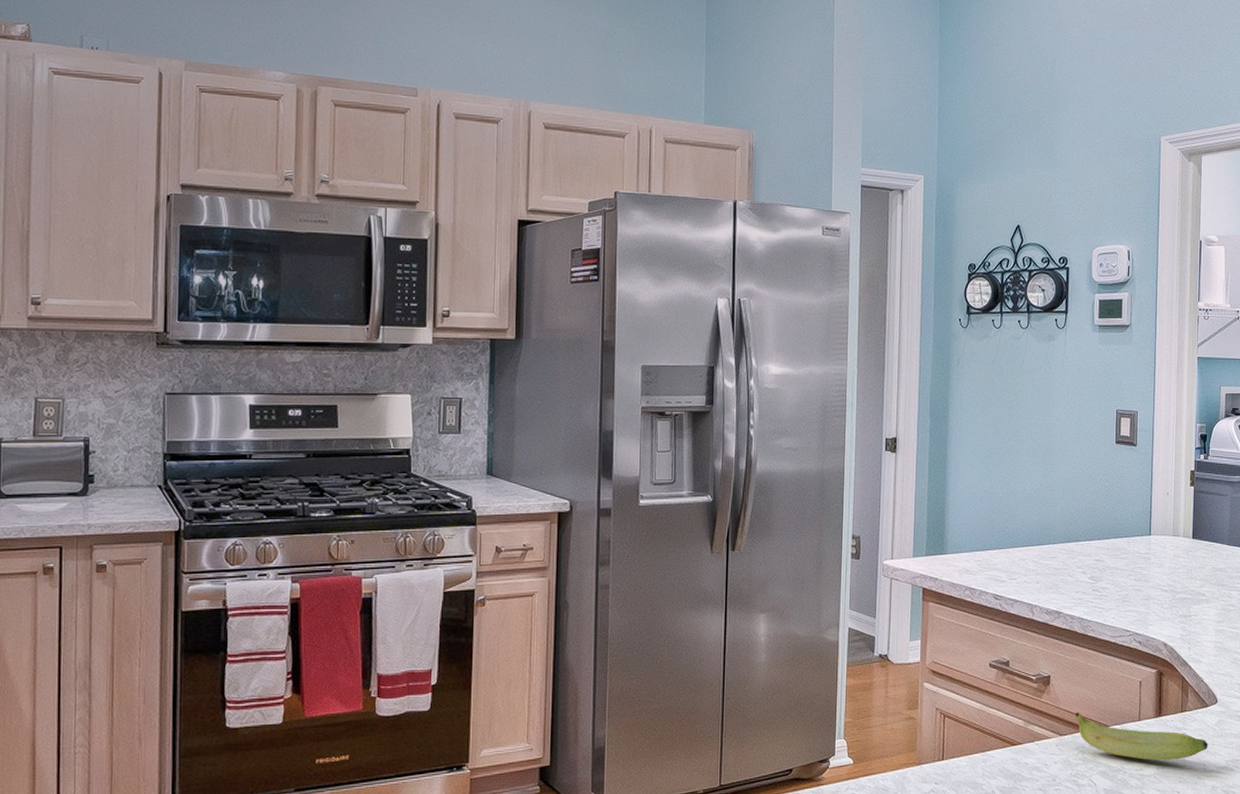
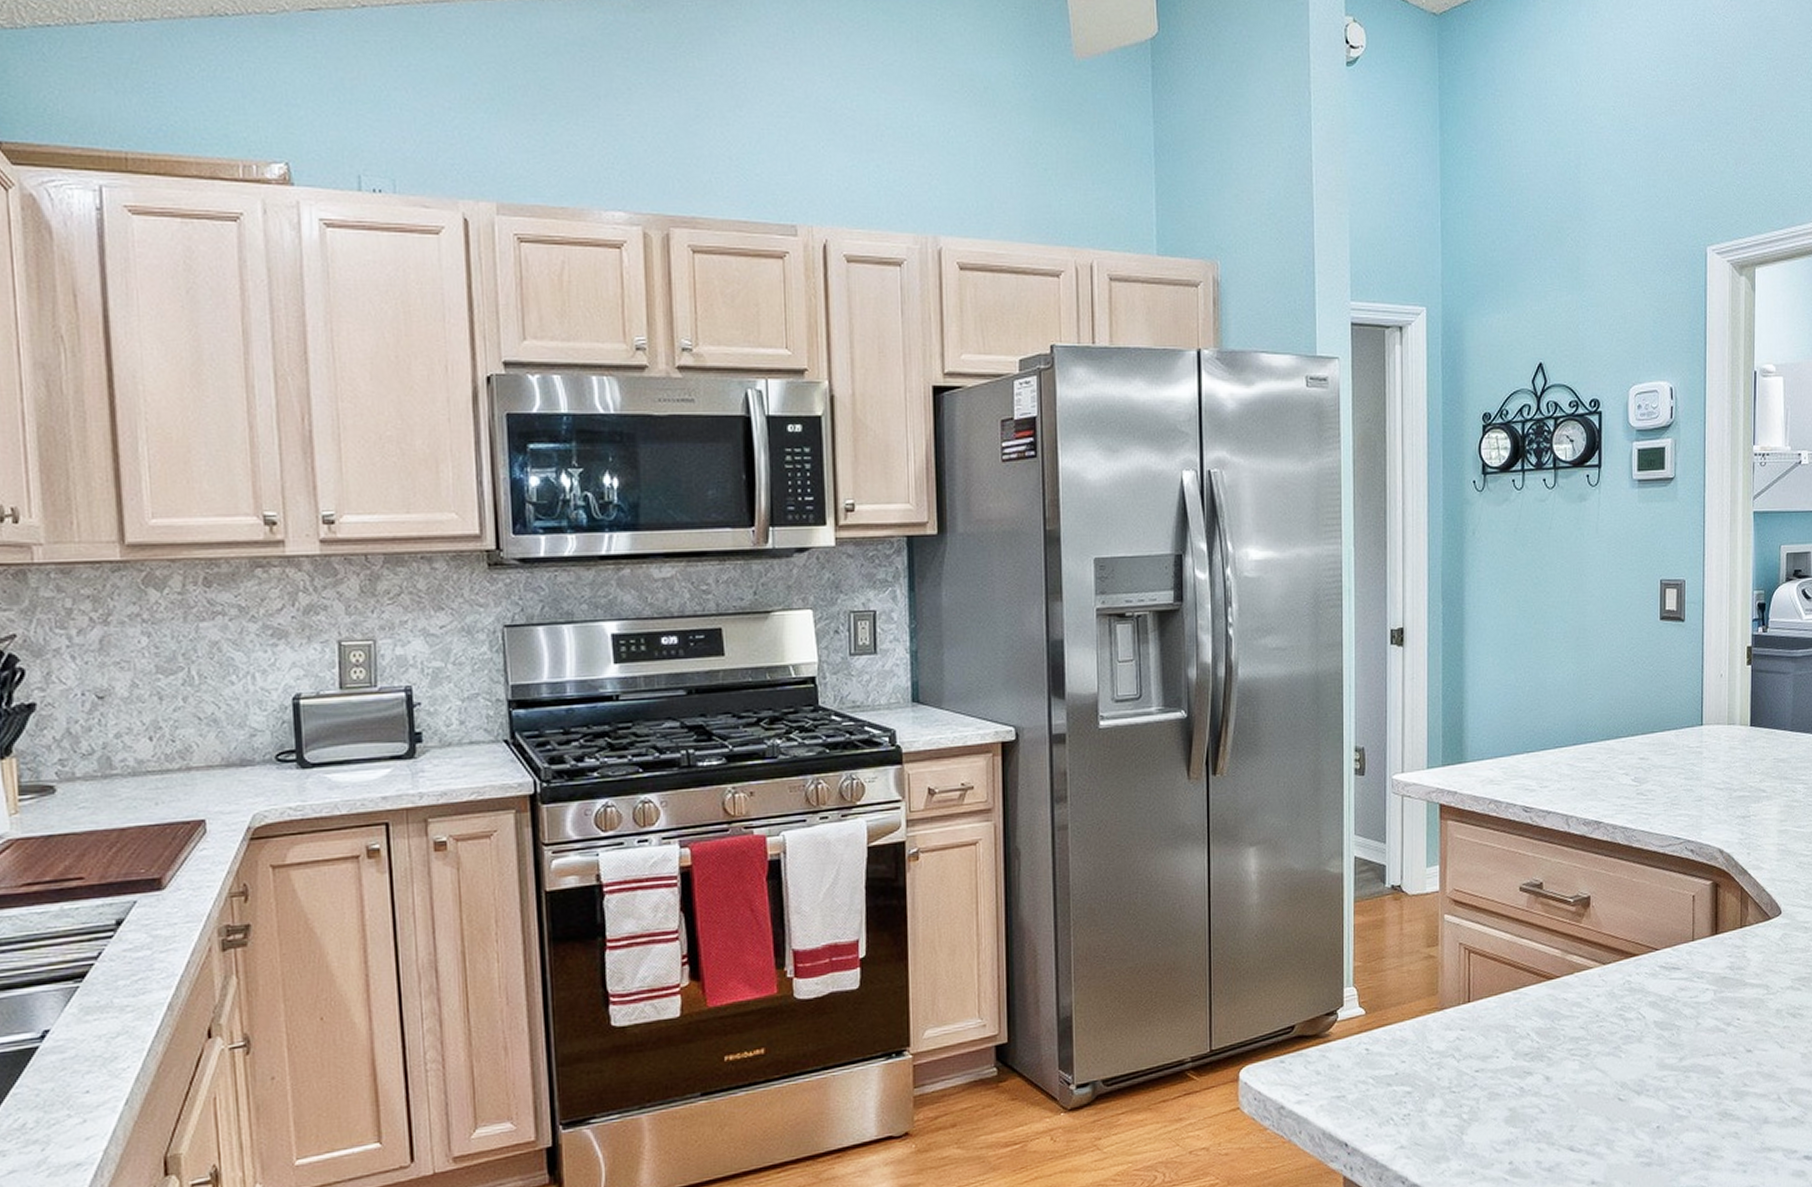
banana: present [1074,712,1208,760] -> none [1618,936,1772,985]

